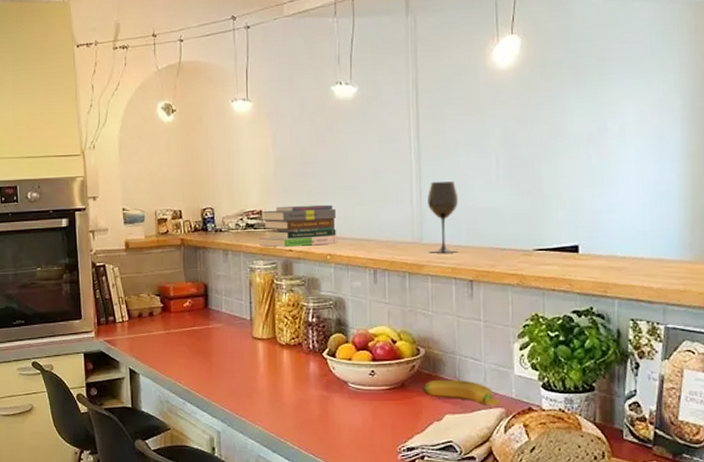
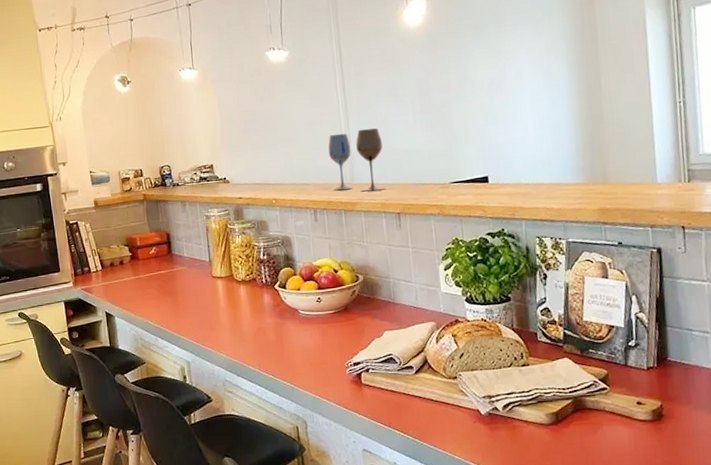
books: present [260,204,338,248] -> none [212,155,281,197]
wineglass: none [394,184,421,250] -> present [327,133,352,191]
banana: present [423,379,500,405] -> none [363,300,431,321]

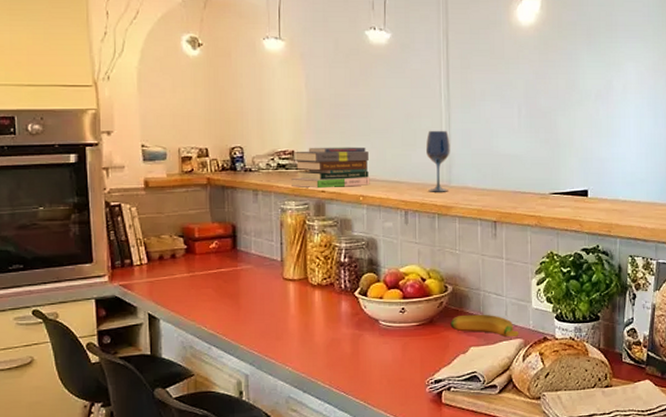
books: none [212,155,281,197] -> present [291,147,370,189]
wineglass: present [356,128,385,192] -> none [456,129,485,196]
banana: none [363,300,431,321] -> present [450,314,519,337]

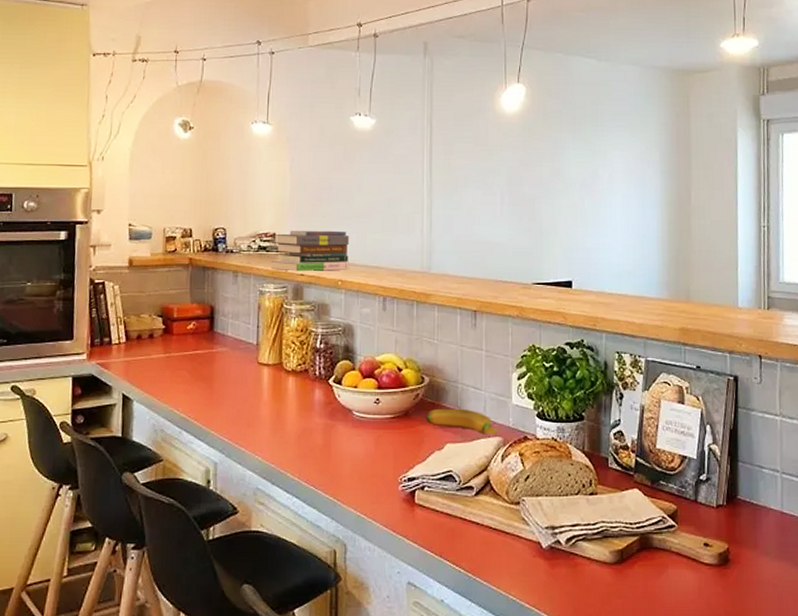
wineglass: present [425,130,450,192] -> none [406,215,431,279]

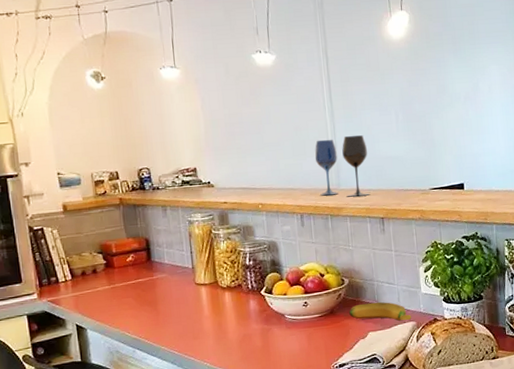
books: present [271,230,349,272] -> none [196,160,267,201]
wineglass: none [406,215,431,279] -> present [314,139,338,196]
wineglass: none [437,215,466,283] -> present [342,135,370,197]

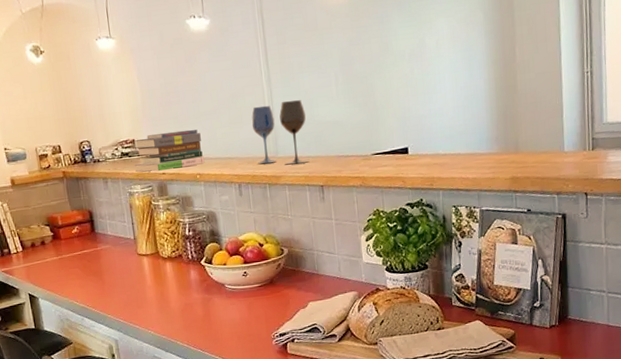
books: none [196,160,267,201] -> present [135,129,205,172]
banana: present [349,302,412,321] -> none [289,271,353,291]

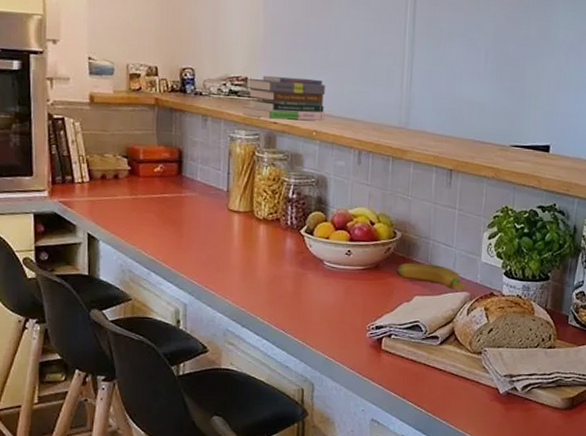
wineglass: present [251,105,276,165] -> none [384,68,411,135]
wineglass: present [279,100,309,165] -> none [414,69,447,142]
banana: none [289,271,353,291] -> present [396,262,466,289]

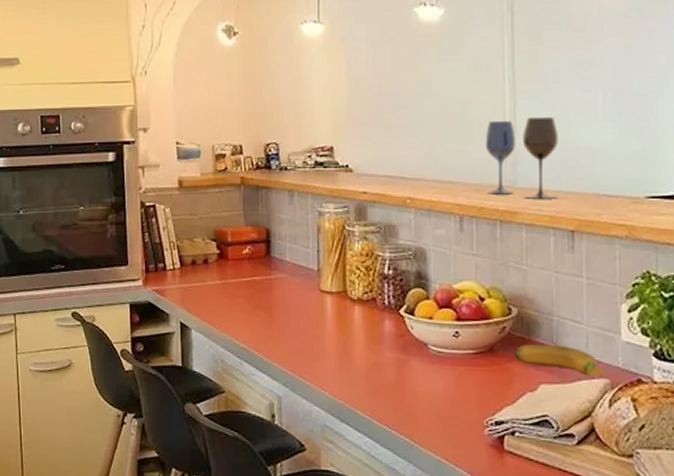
books: present [243,75,325,121] -> none [330,141,419,189]
wineglass: none [384,68,411,135] -> present [485,120,516,195]
wineglass: none [414,69,447,142] -> present [523,117,559,199]

